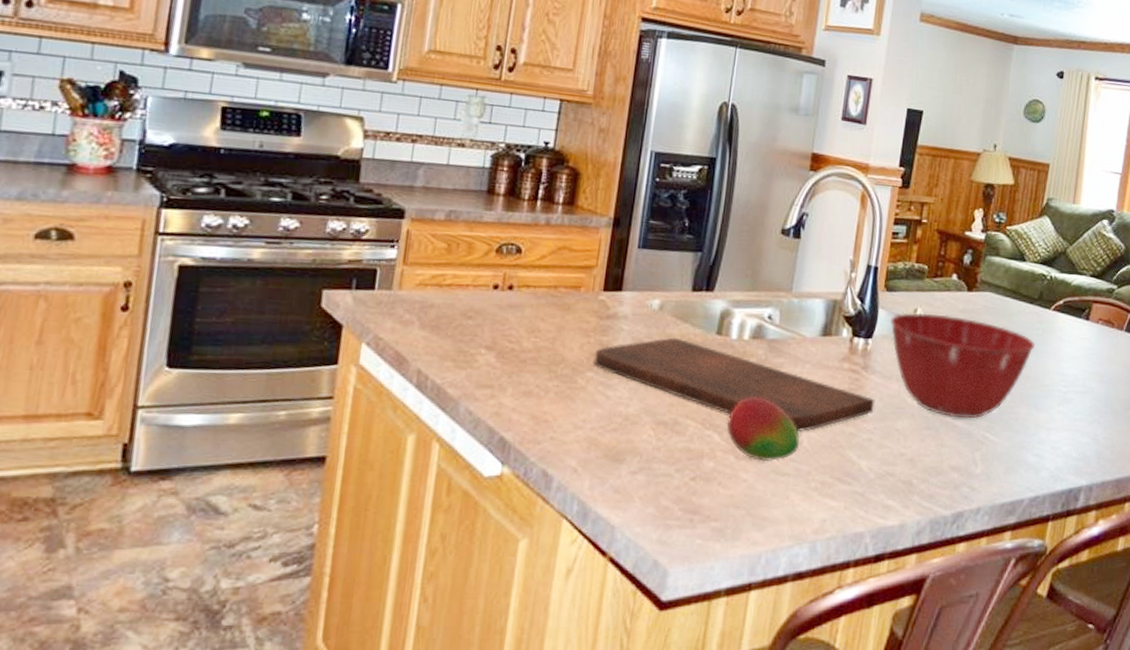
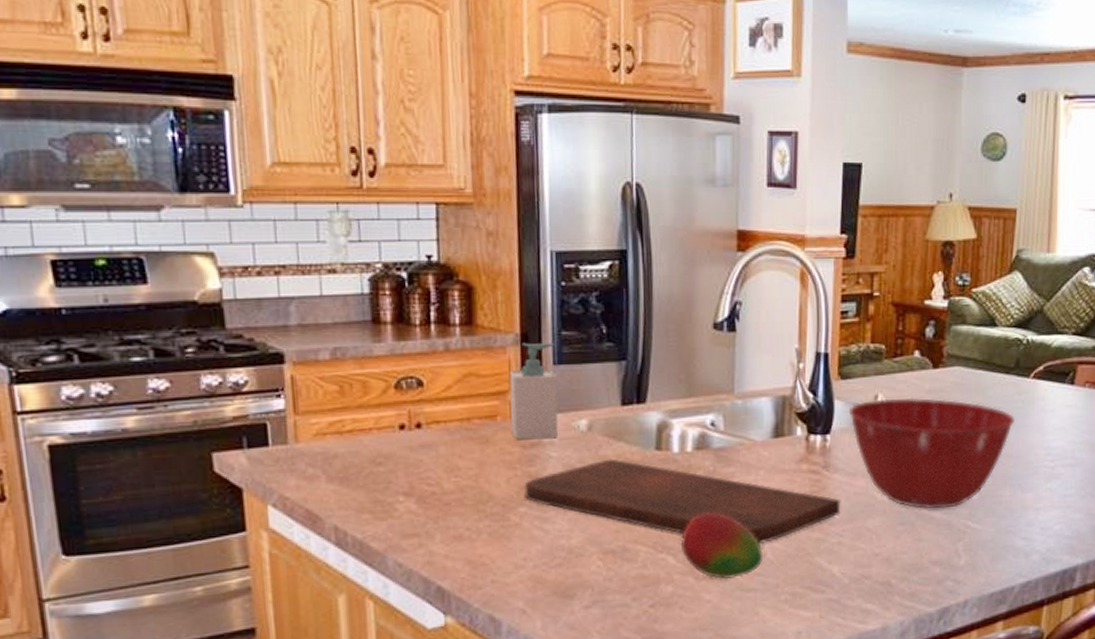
soap bottle: none [591,226,642,314] -> present [509,343,559,440]

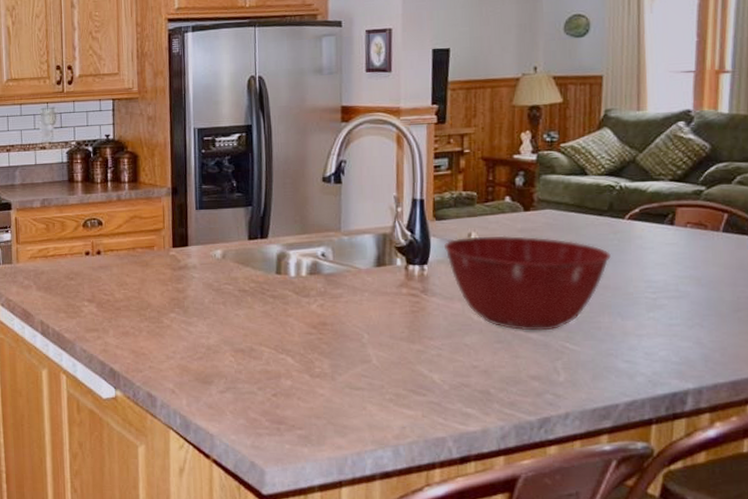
soap bottle: present [509,343,559,440] -> none [163,194,200,264]
cutting board: present [524,458,841,543] -> none [174,280,439,351]
fruit: present [680,512,764,580] -> none [297,324,369,379]

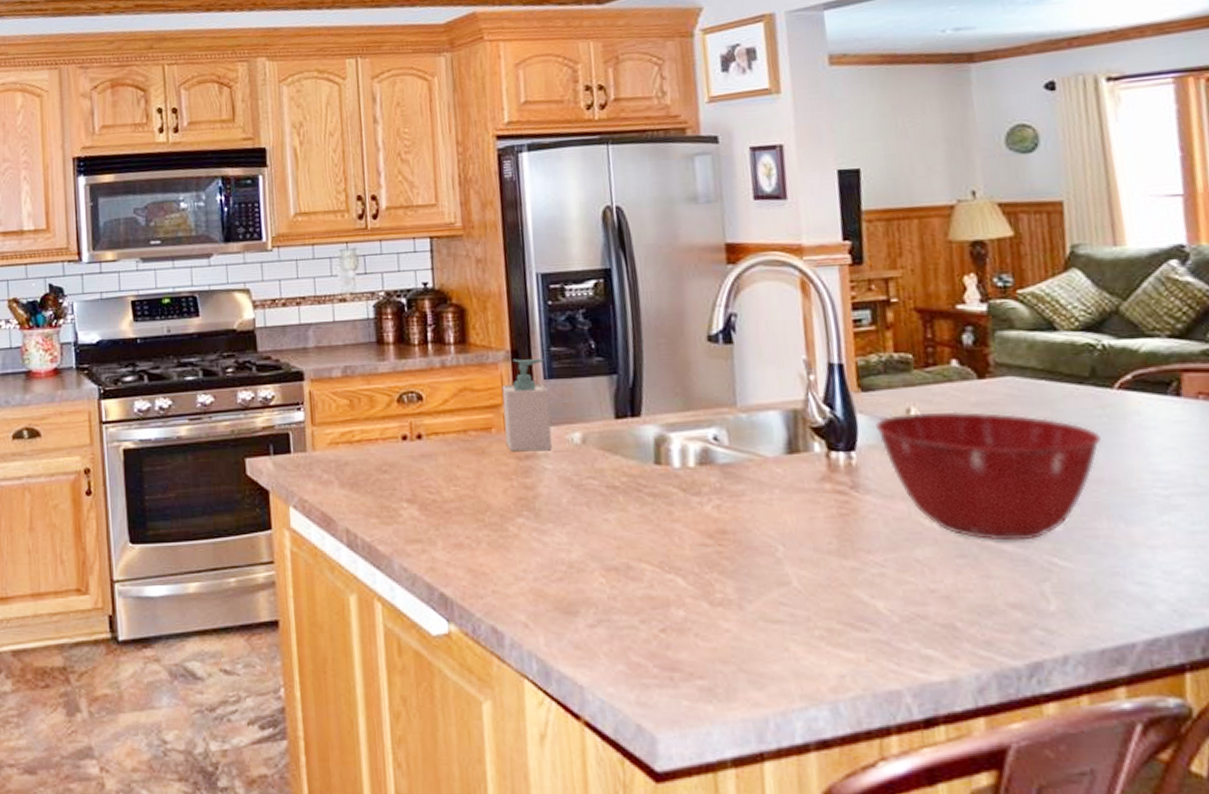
soap bottle: none [163,194,200,264] -> present [501,359,553,452]

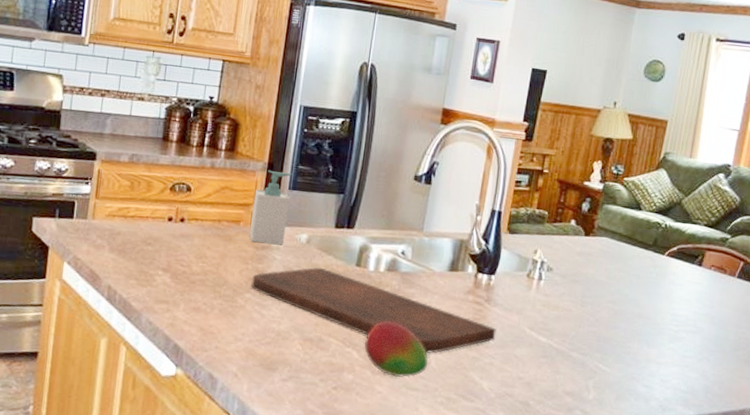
cutting board: none [521,472,879,569] -> present [251,267,497,353]
fruit: none [689,532,789,608] -> present [364,320,428,378]
mixing bowl: present [876,411,1102,541] -> none [512,253,648,351]

